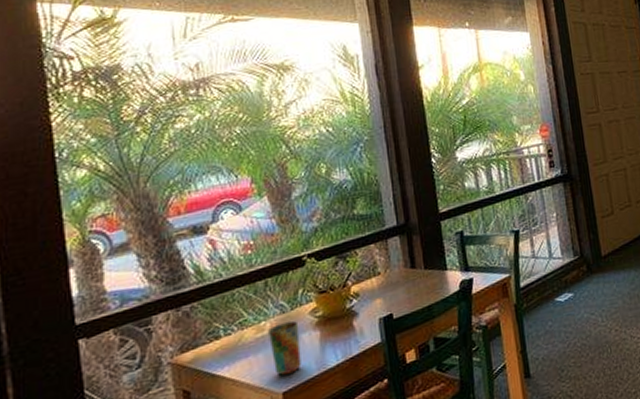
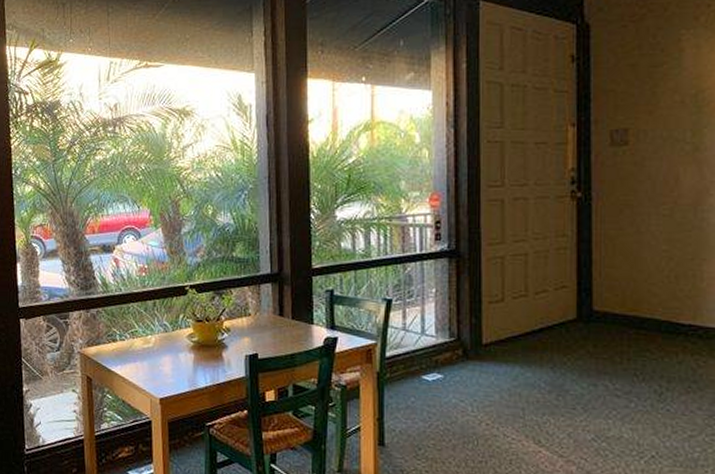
cup: present [268,321,302,375] -> none [153,340,178,384]

